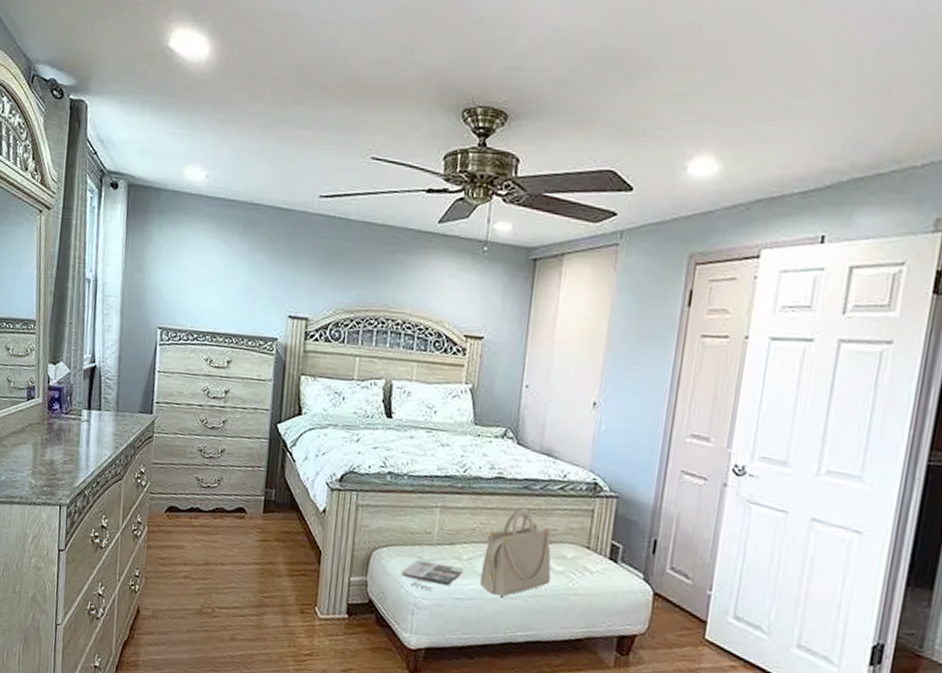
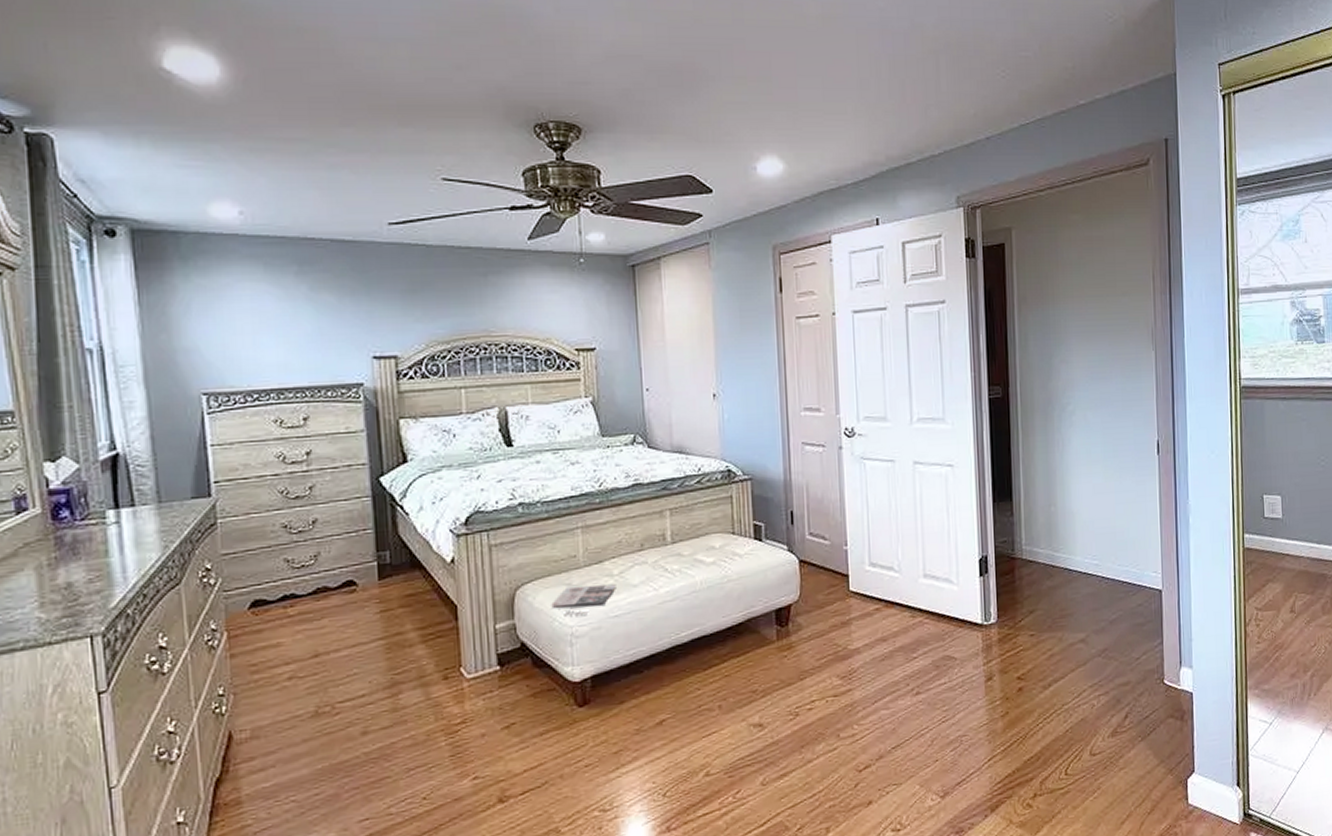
handbag: present [479,508,552,596] -> none [634,510,704,602]

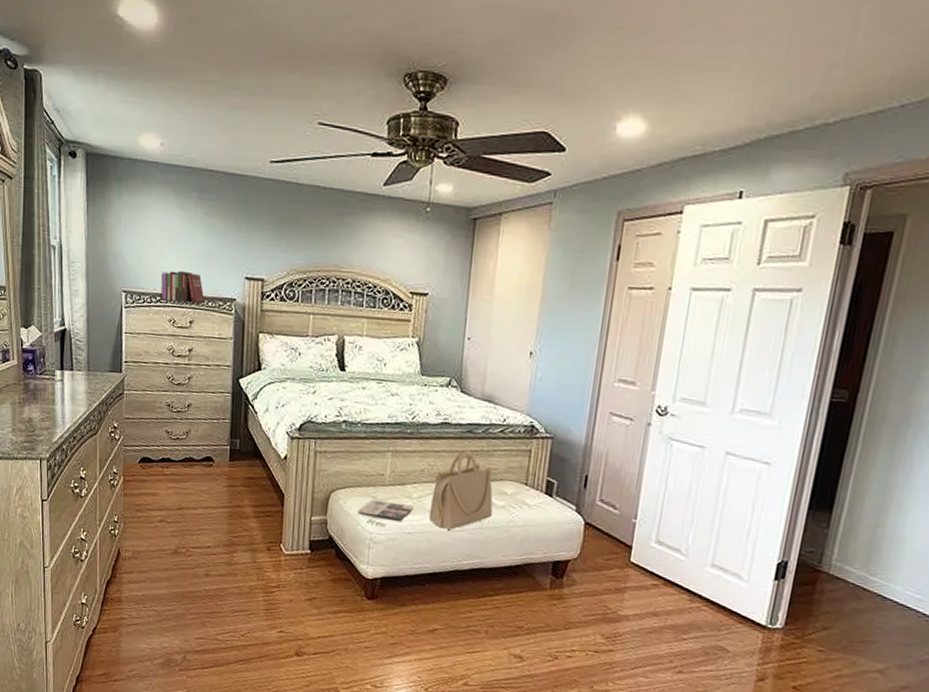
books: none [257,358,322,398] -> present [161,270,205,304]
handbag: none [634,510,704,602] -> present [428,451,493,530]

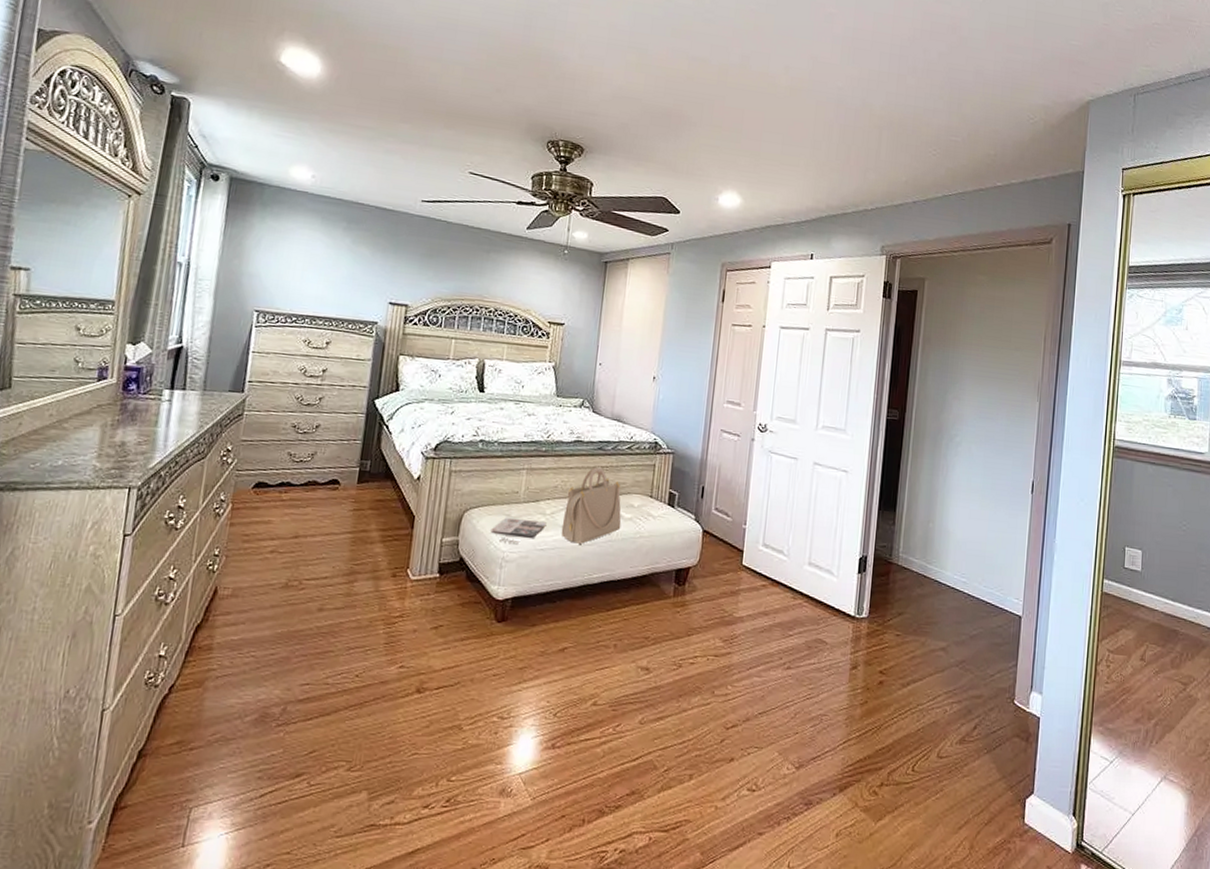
books: present [161,270,205,304] -> none [297,293,345,326]

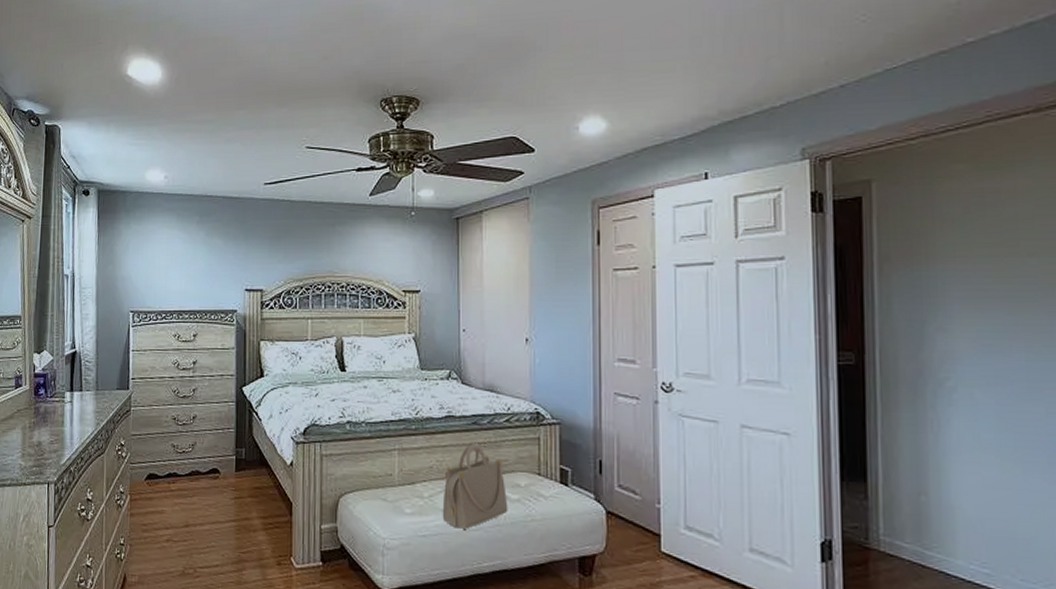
magazine: present [490,517,547,545] -> none [368,501,426,531]

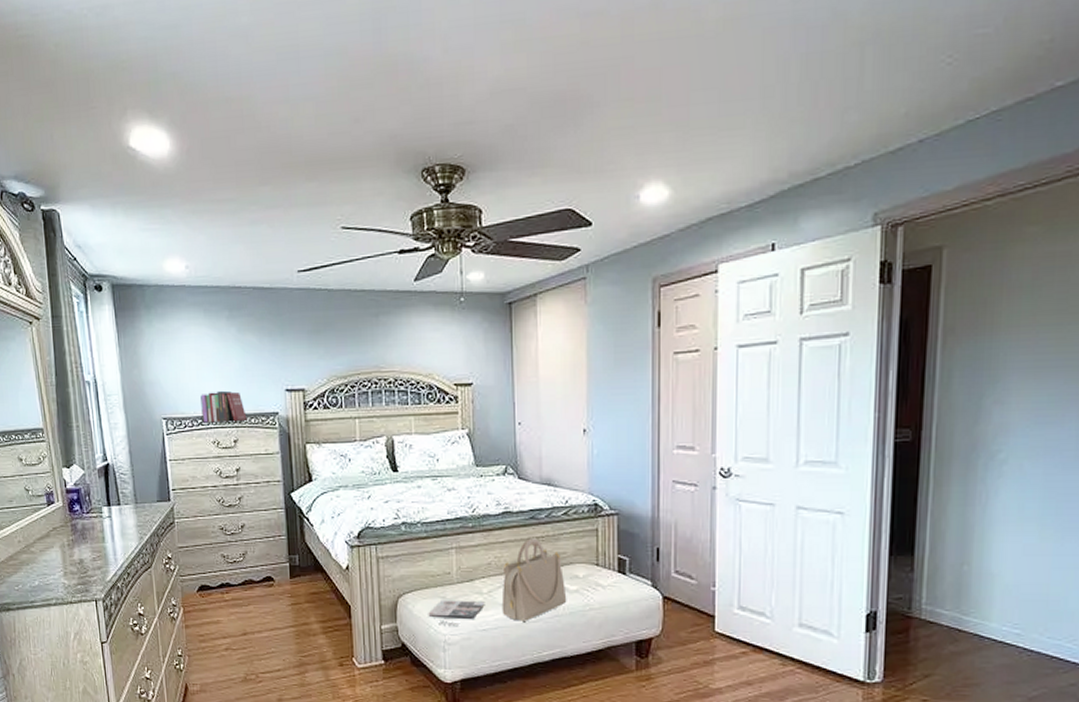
books: none [166,288,208,318] -> present [201,390,247,423]
magazine: none [368,501,426,531] -> present [428,599,485,627]

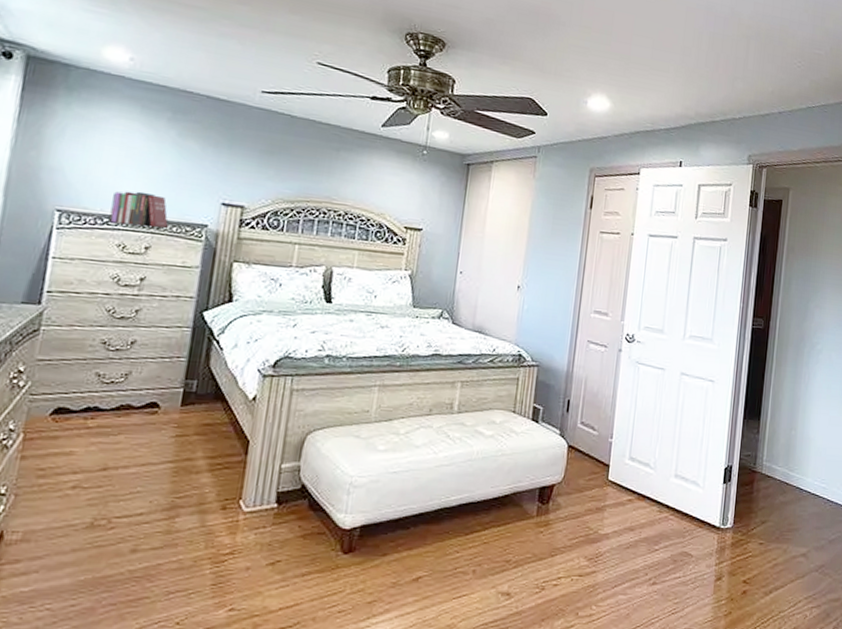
magazine: present [428,599,485,627] -> none [337,438,400,469]
handbag: present [501,538,567,621] -> none [416,382,483,465]

